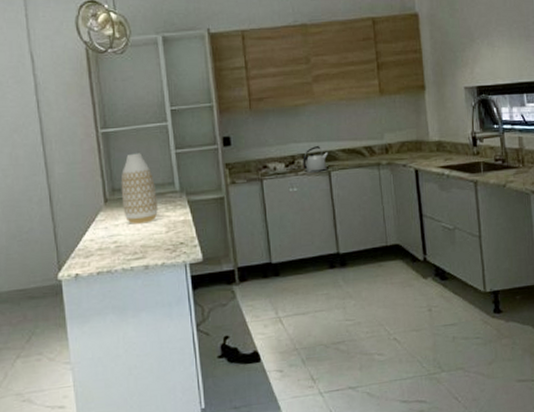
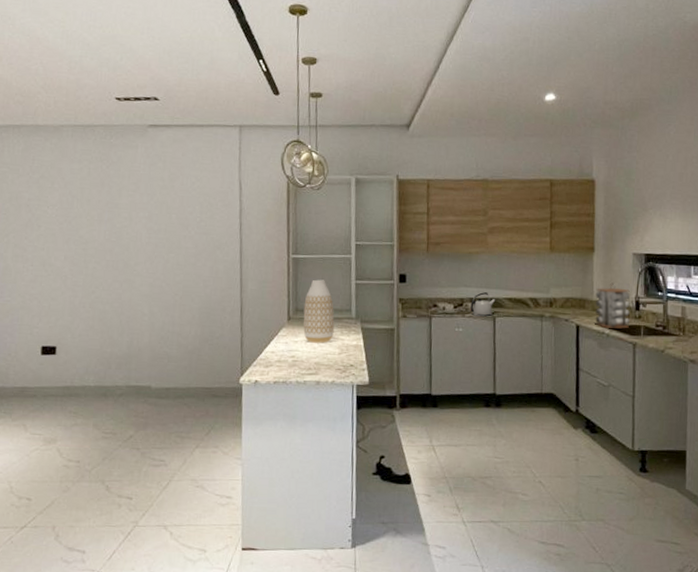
spice rack: none [431,120,469,170] -> present [595,282,630,330]

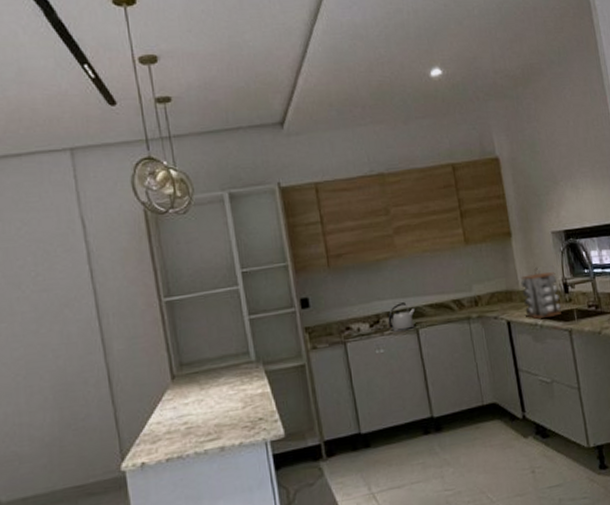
vase: present [303,279,335,344] -> none [189,321,233,402]

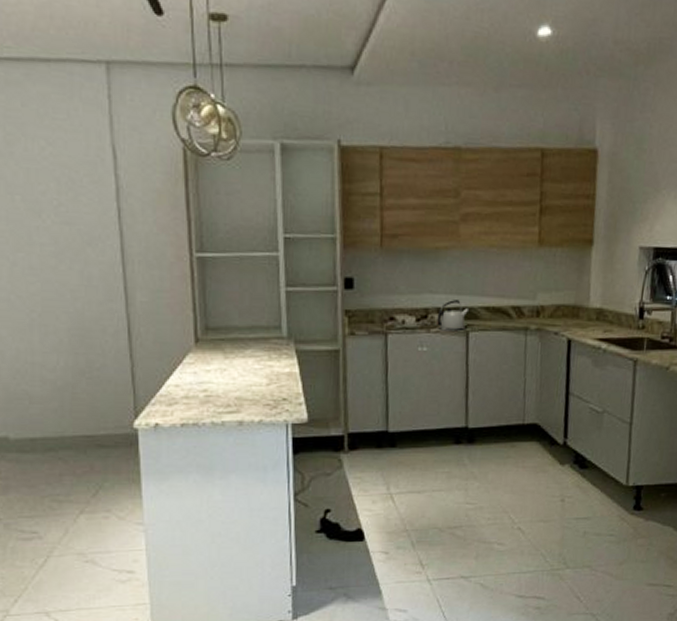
spice rack: present [520,267,562,320] -> none [590,284,634,344]

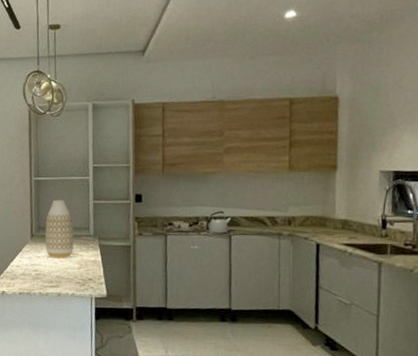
vase: none [216,286,260,372] -> present [45,200,74,259]

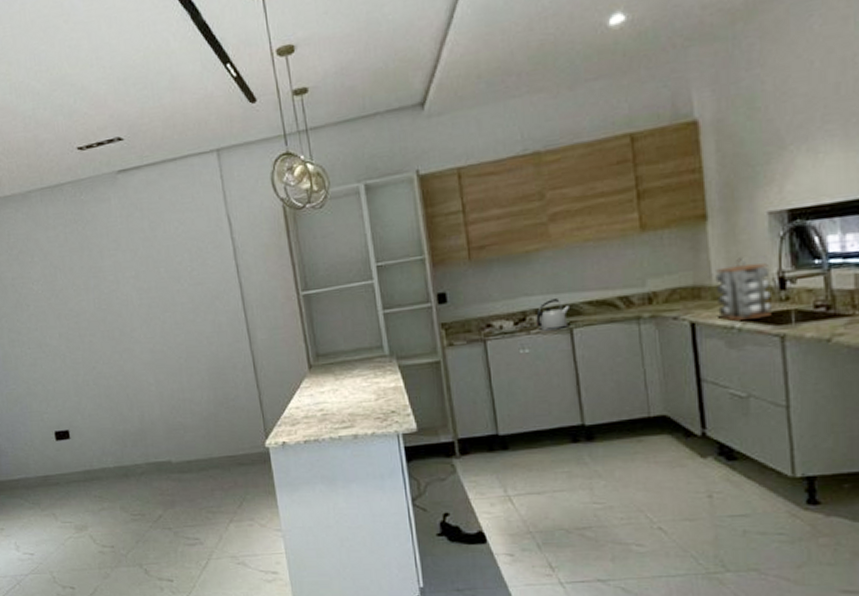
vase: present [45,200,74,259] -> none [324,315,366,391]
spice rack: none [337,201,376,248] -> present [715,257,773,322]

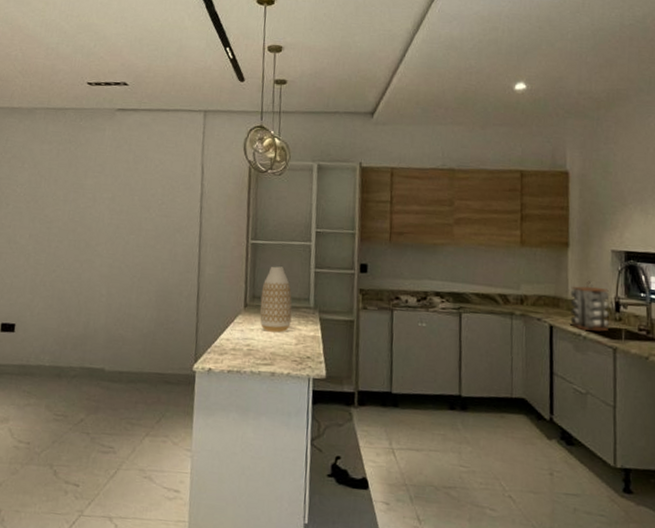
vase: none [324,315,366,391] -> present [259,266,292,333]
kettle: present [536,299,571,331] -> none [434,286,462,311]

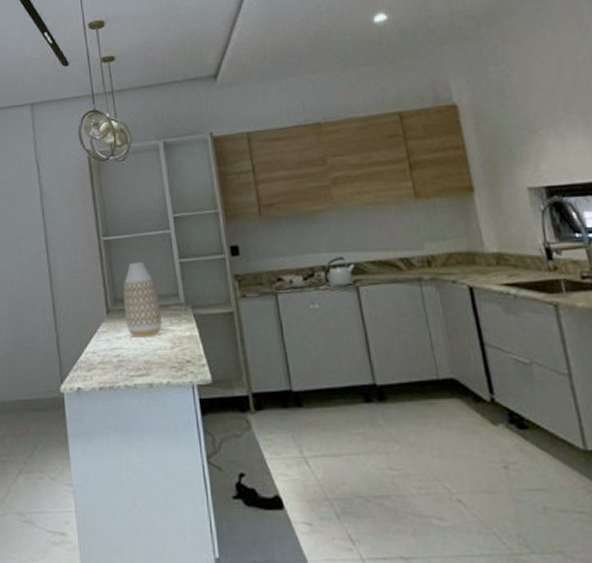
kettle: none [434,286,462,311] -> present [323,257,356,288]
spice rack: present [570,281,610,332] -> none [486,227,544,288]

